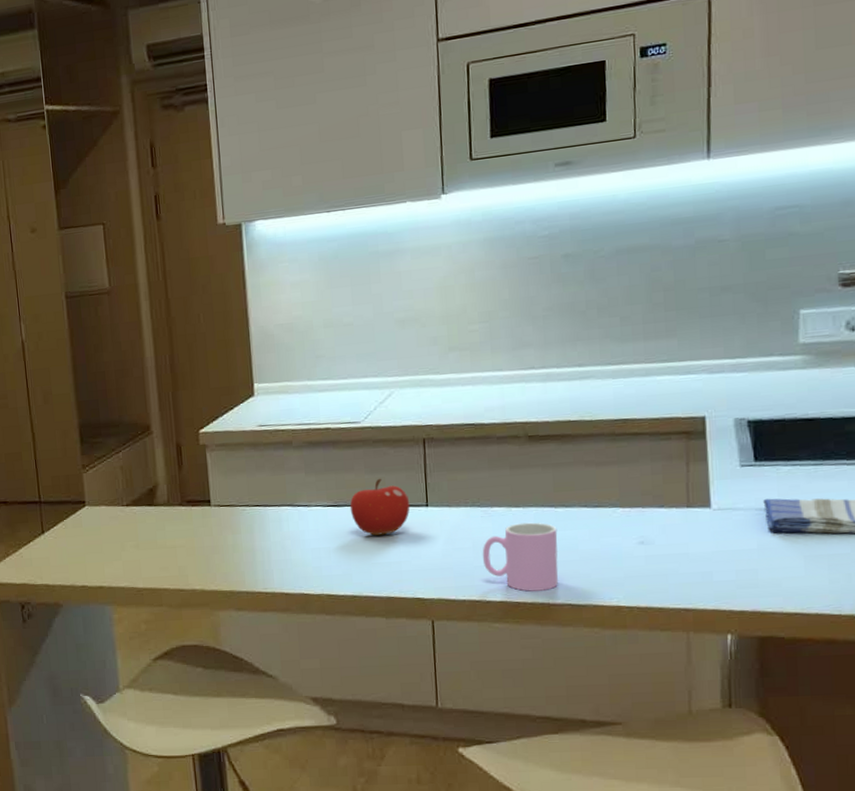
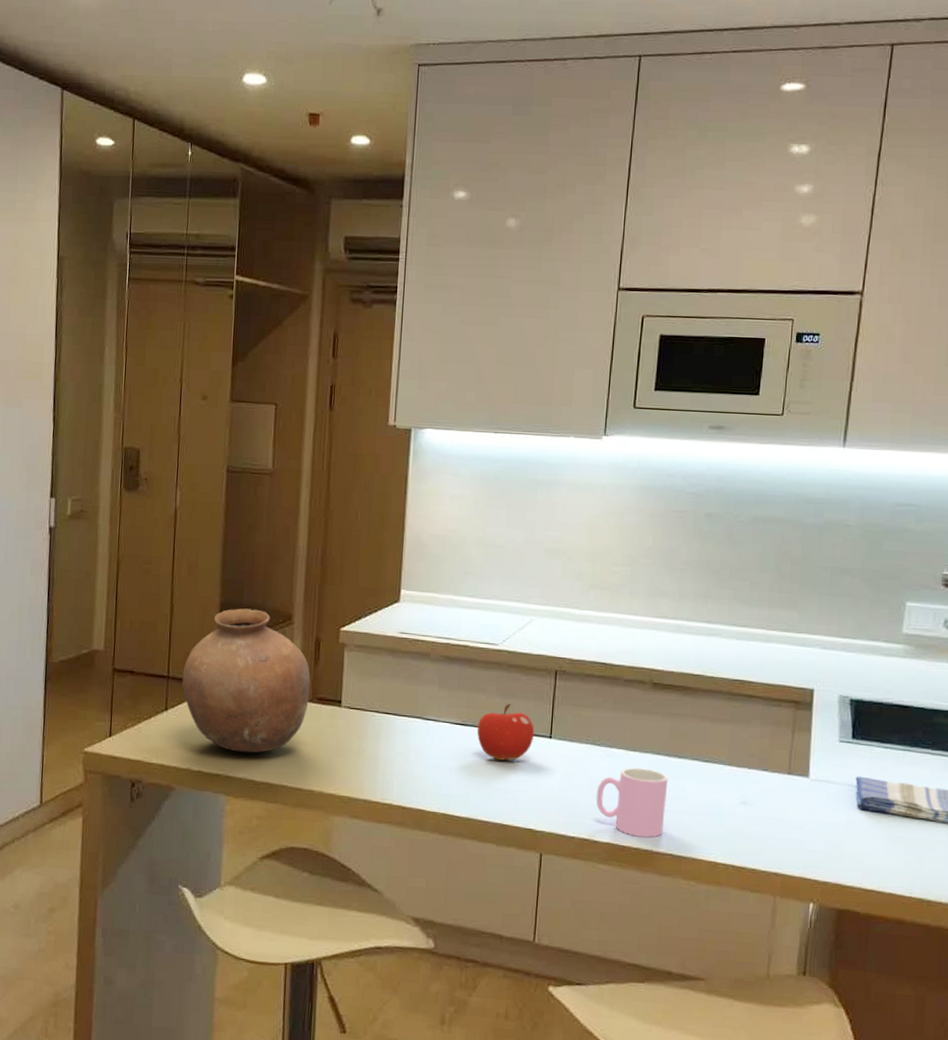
pottery: none [53,425,179,563] -> present [182,608,311,753]

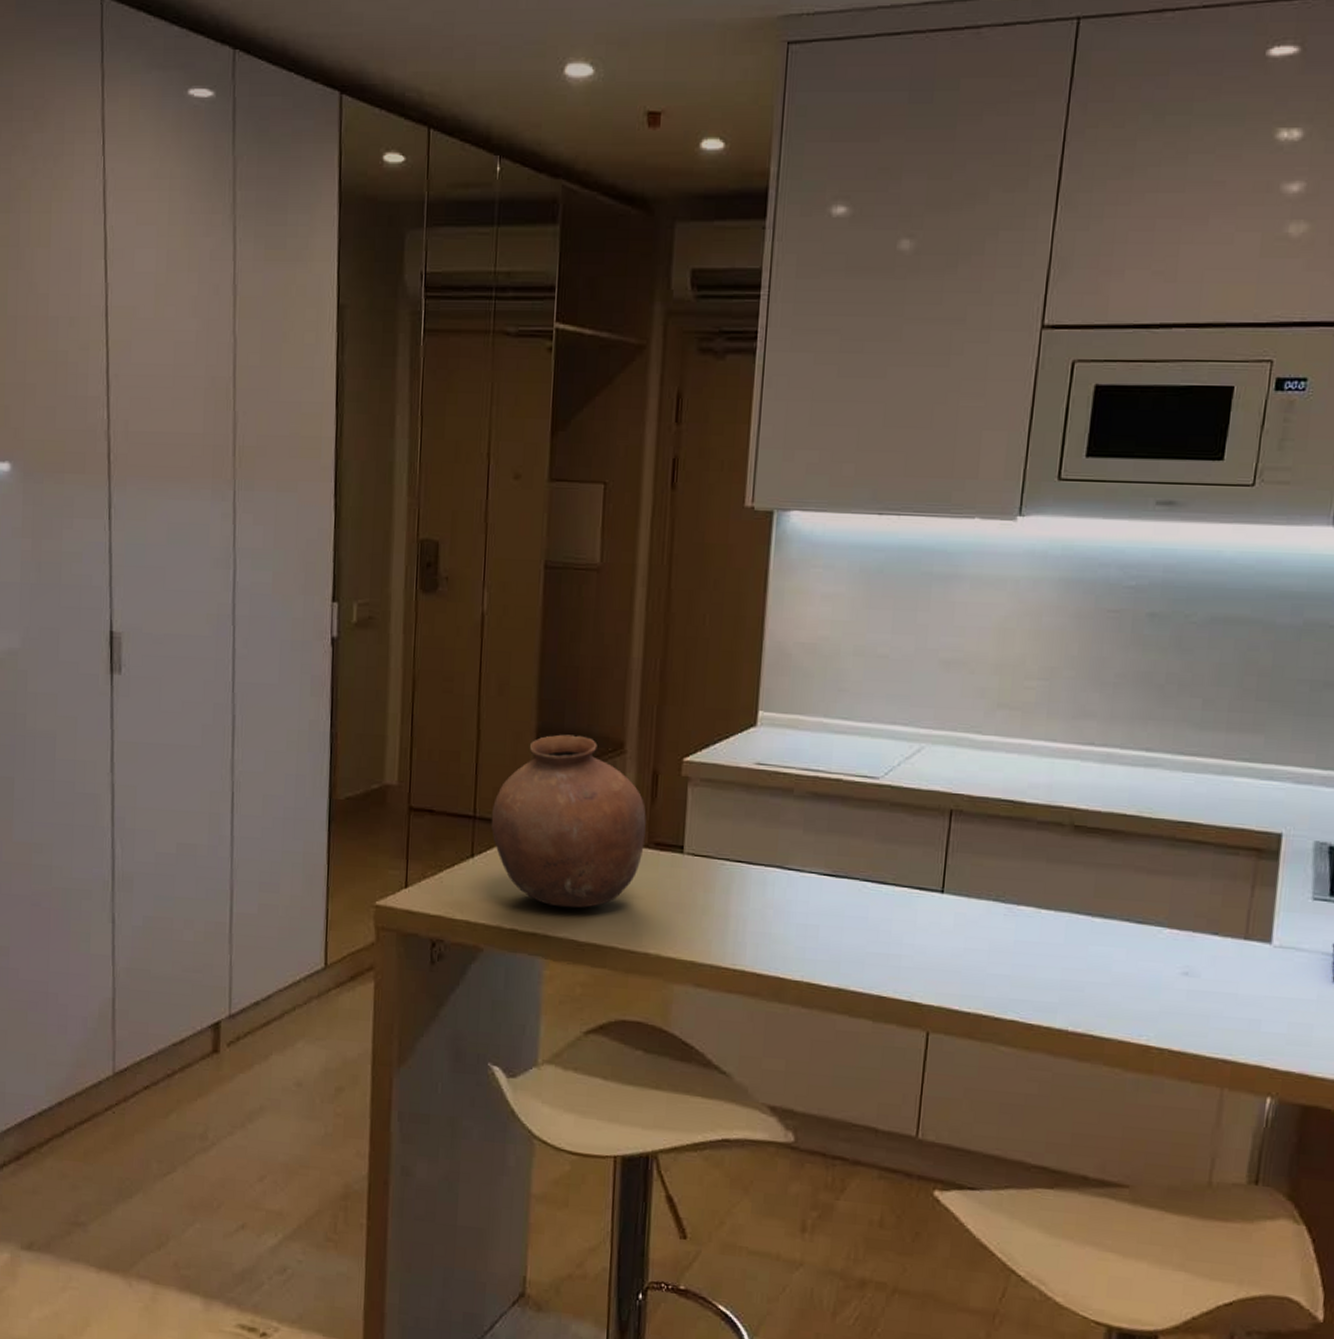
fruit: present [476,703,535,761] -> none [850,850,923,920]
cup: present [596,767,669,838] -> none [997,929,1091,1015]

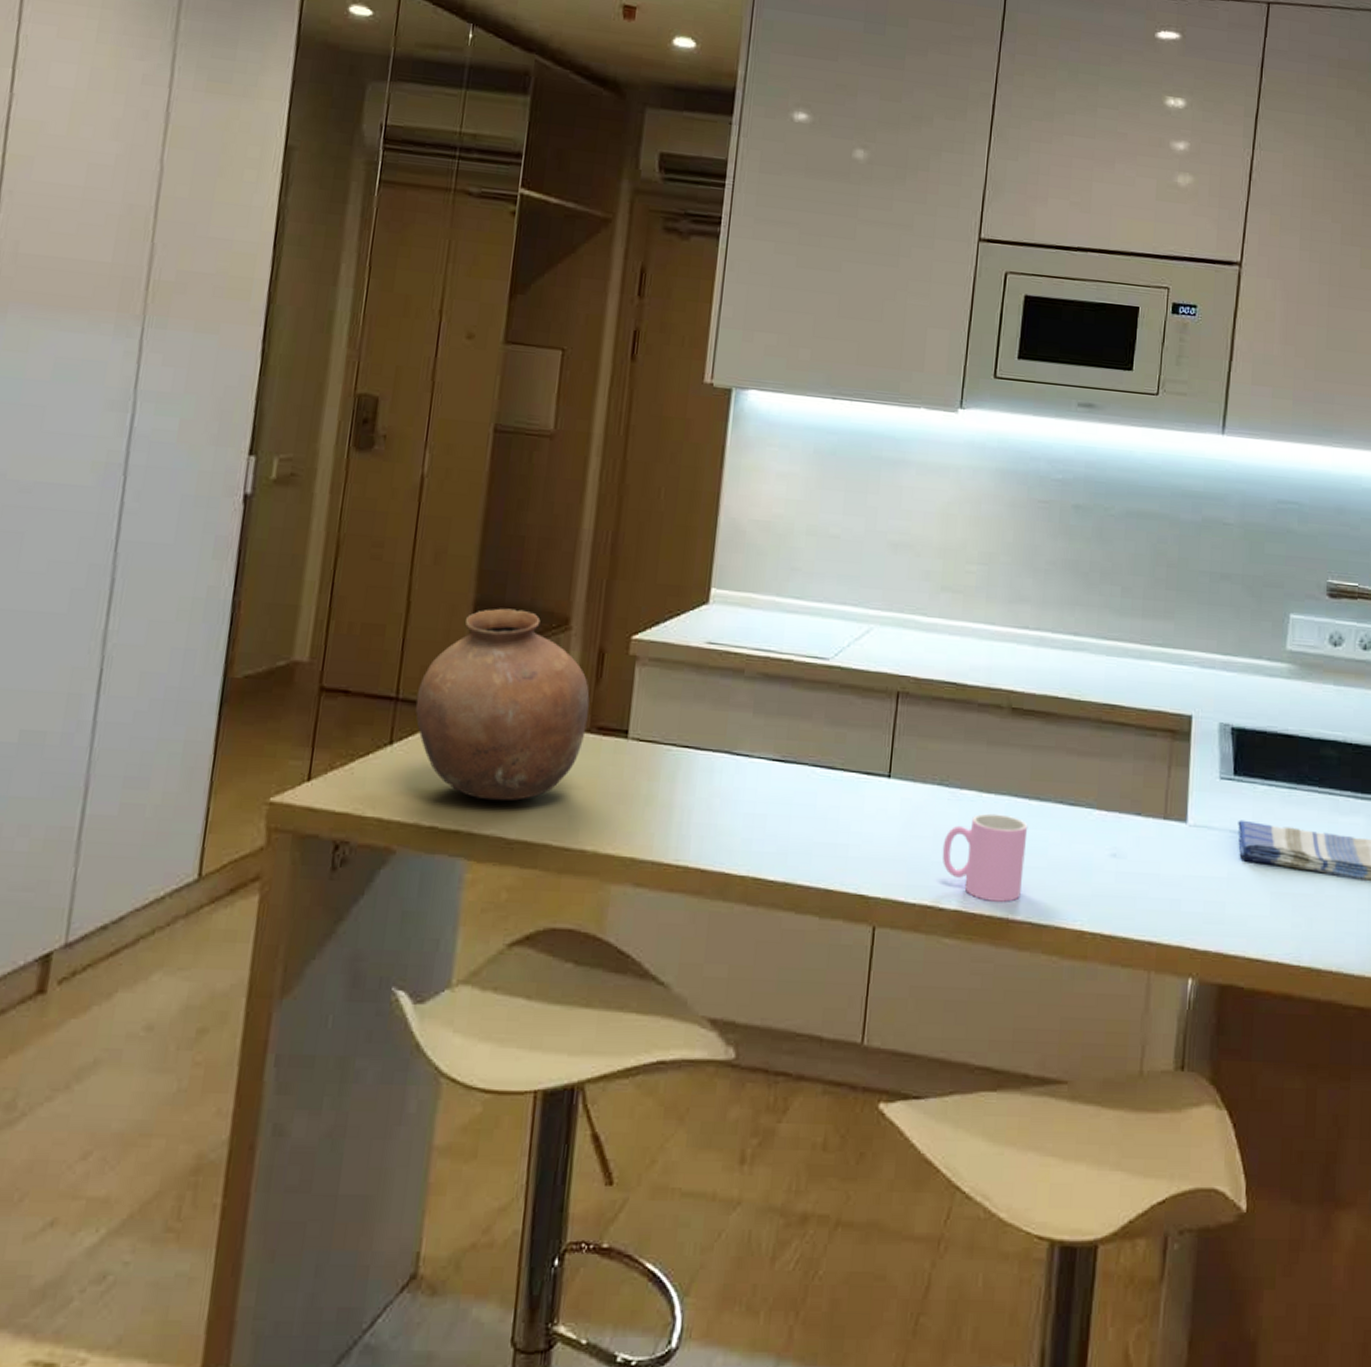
cup: none [997,929,1091,1015] -> present [942,813,1028,902]

